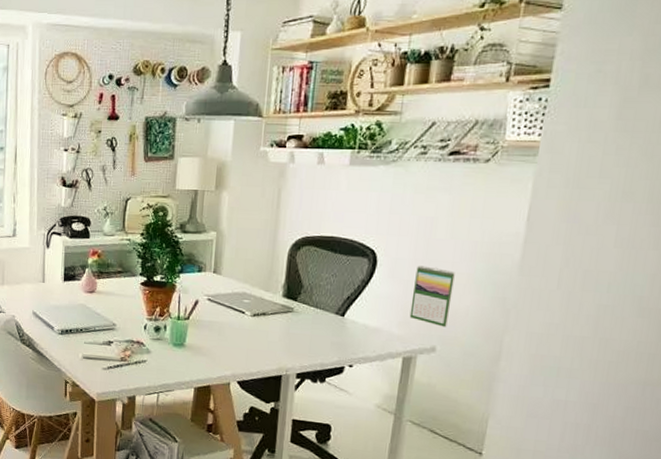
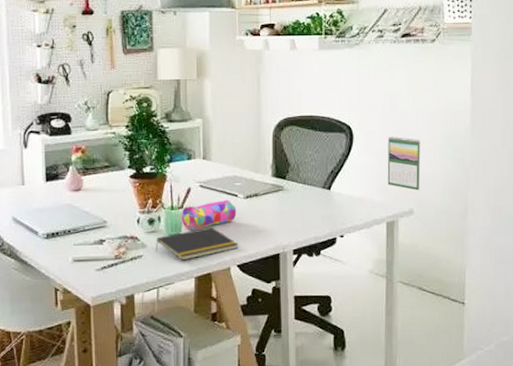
notepad: none [159,340,241,371] -> present [155,227,238,261]
pencil case: none [186,315,243,341] -> present [181,199,237,230]

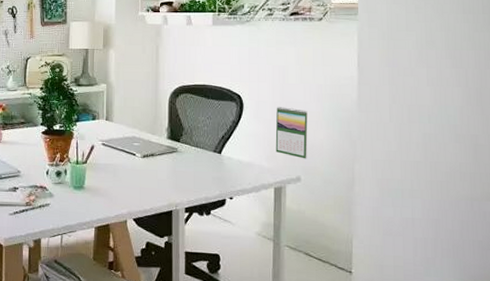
notepad: present [155,227,238,261] -> none [61,182,135,211]
pencil case: present [181,199,237,230] -> none [84,157,134,183]

